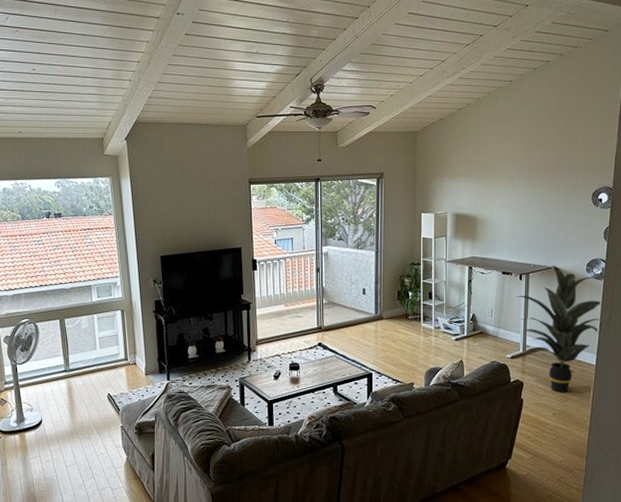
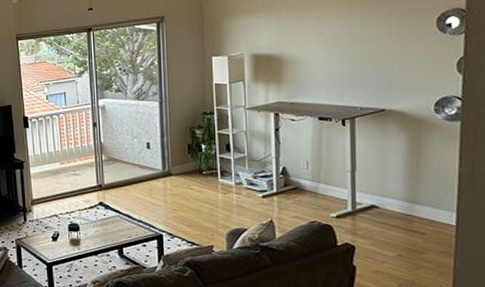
indoor plant: present [516,265,603,393] -> none [338,106,460,259]

